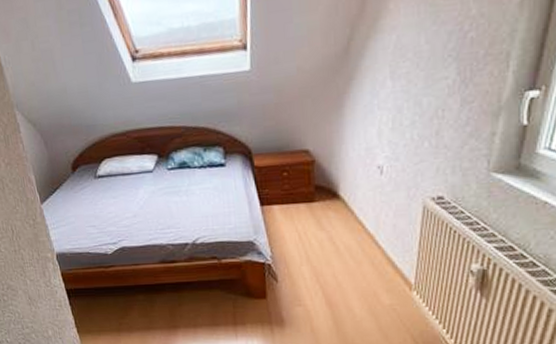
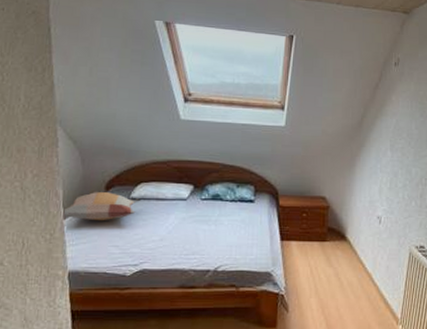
decorative pillow: none [39,172,108,203] -> present [63,192,141,221]

